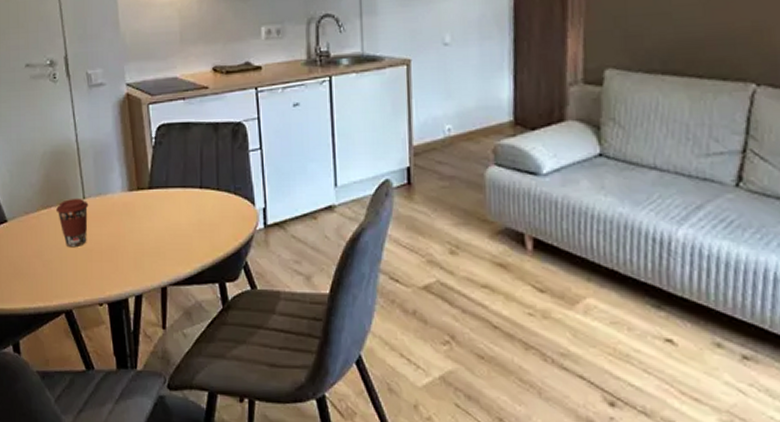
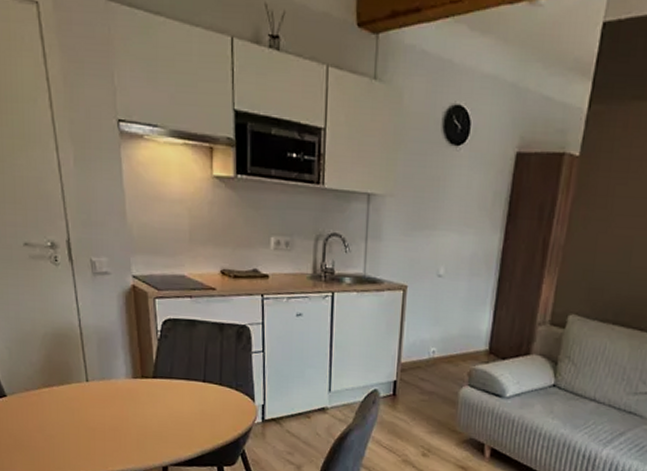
coffee cup: present [56,198,89,246] -> none [58,380,92,425]

